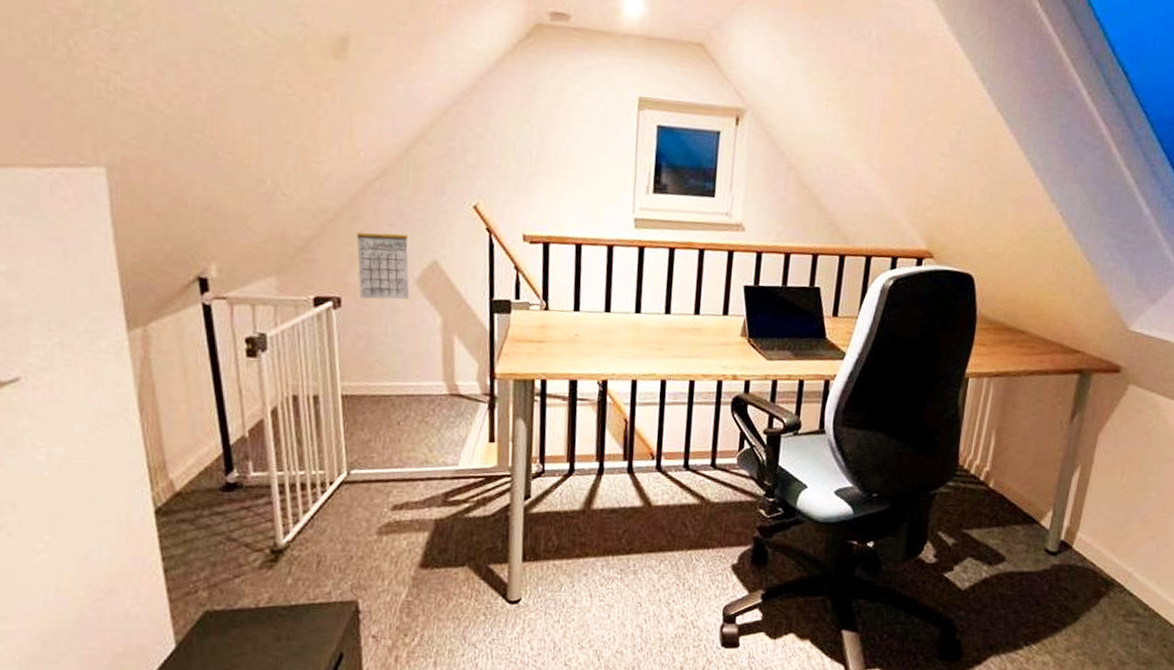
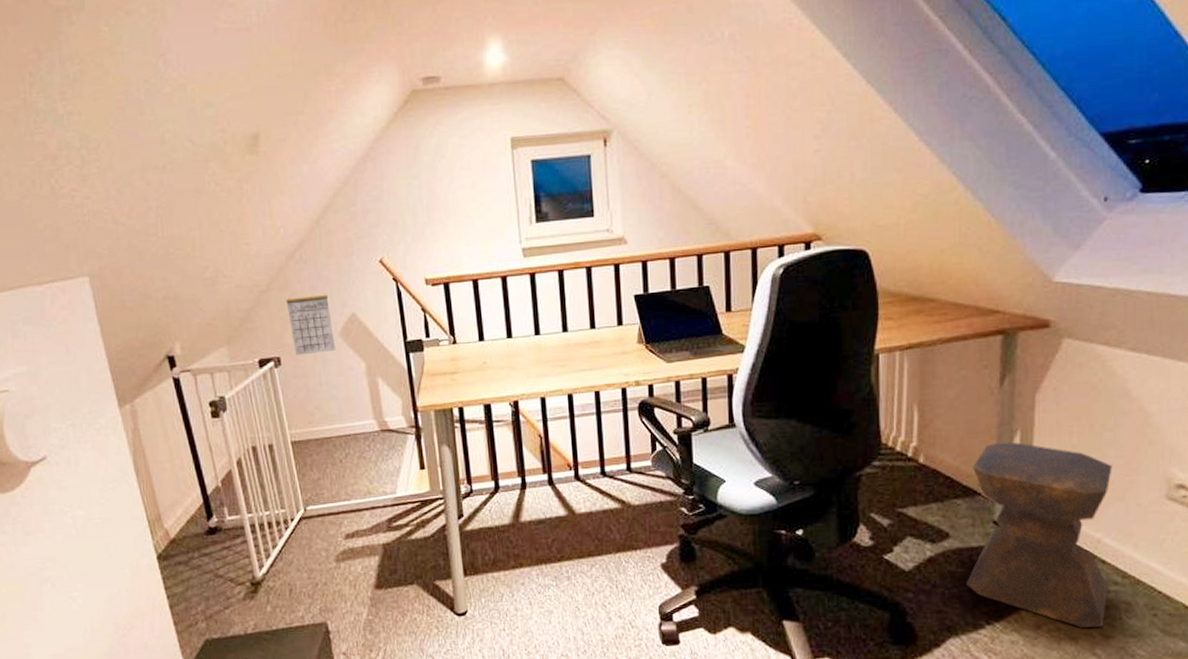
stool: none [1012,476,1152,654] -> present [965,441,1112,628]

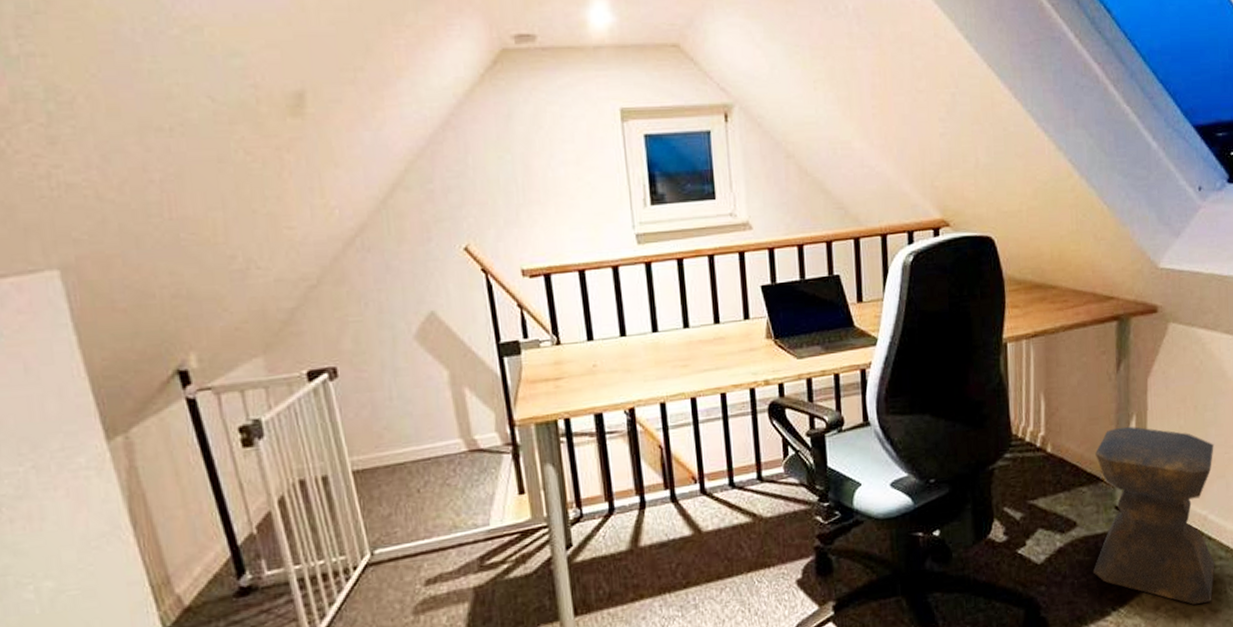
calendar: present [286,289,335,356] -> none [343,283,409,365]

